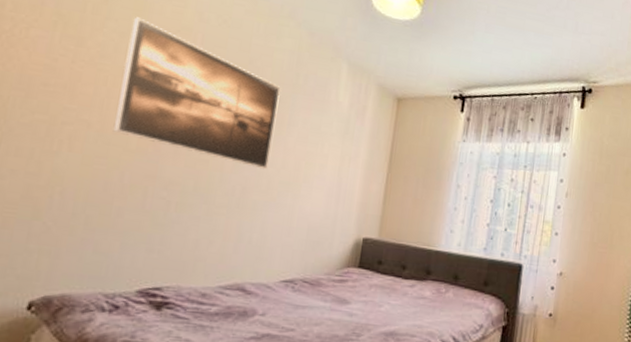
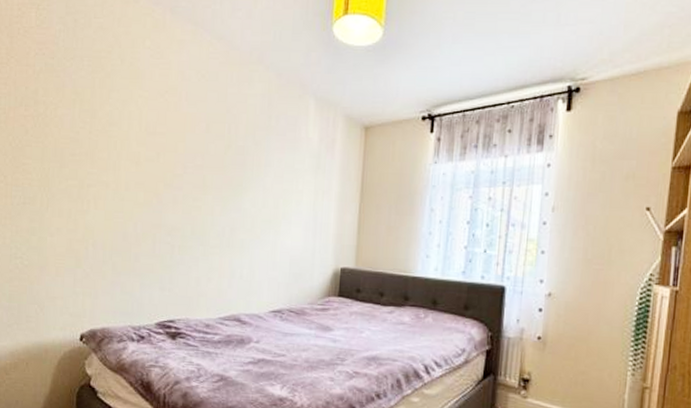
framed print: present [113,17,282,170] -> none [125,85,257,210]

